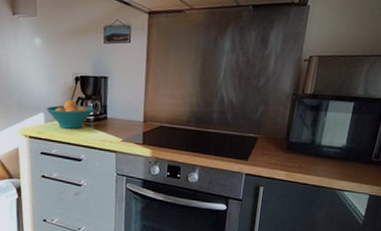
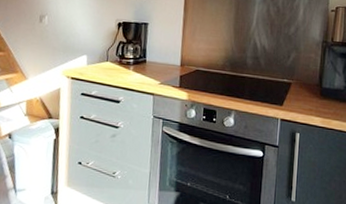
fruit bowl: present [46,100,94,129] -> none [89,43,134,71]

